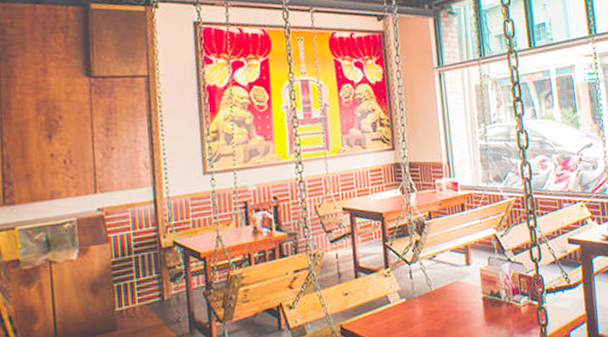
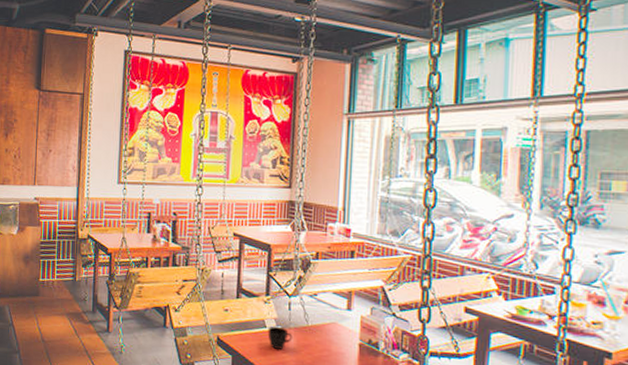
cup: none [392,298,419,324] -> present [267,326,293,350]

